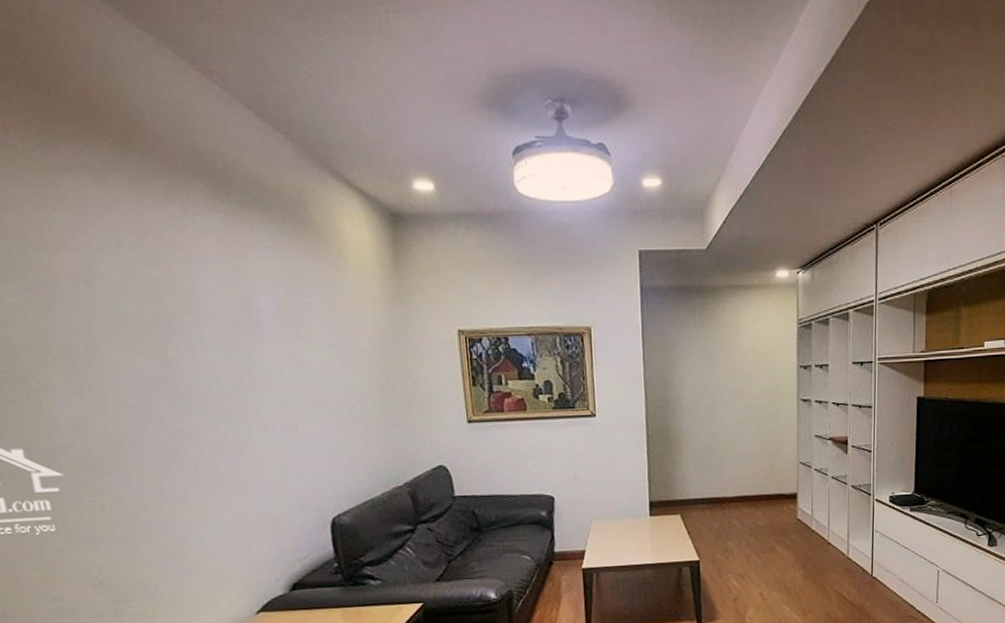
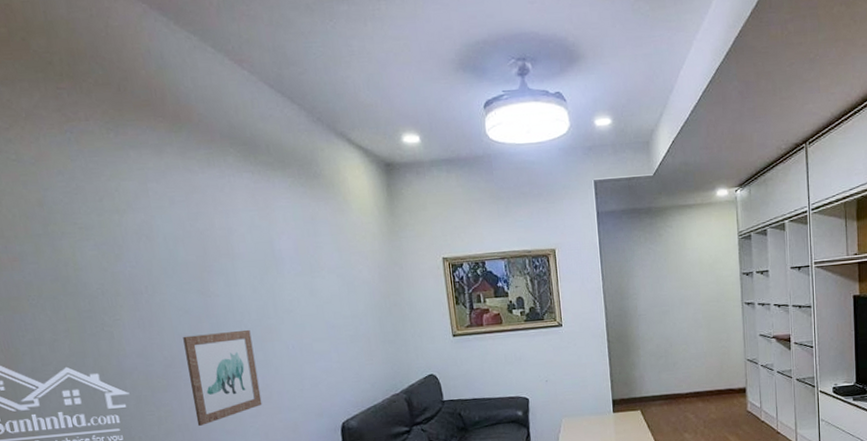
wall art: none [133,403,234,516] -> present [183,329,262,426]

